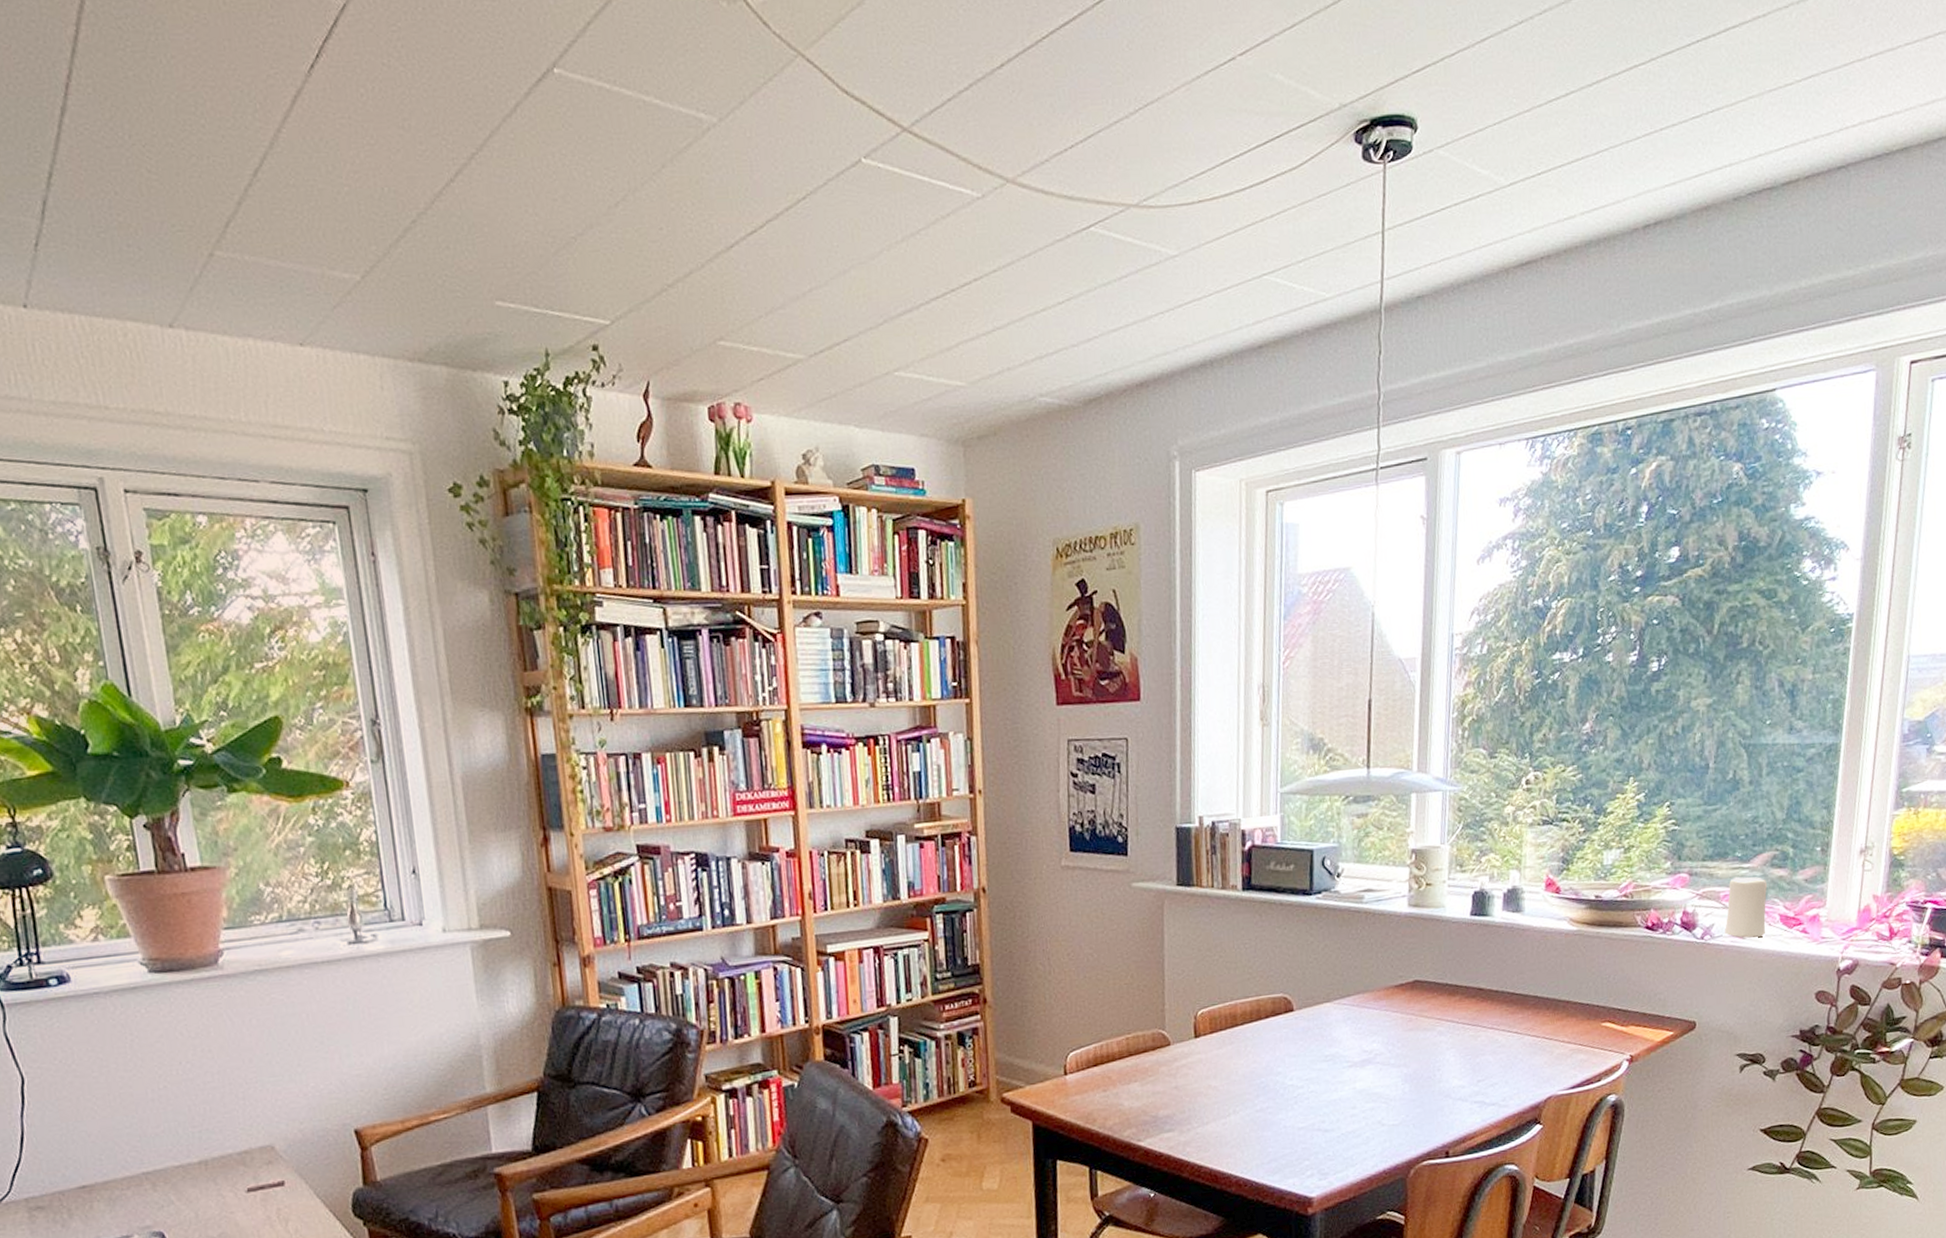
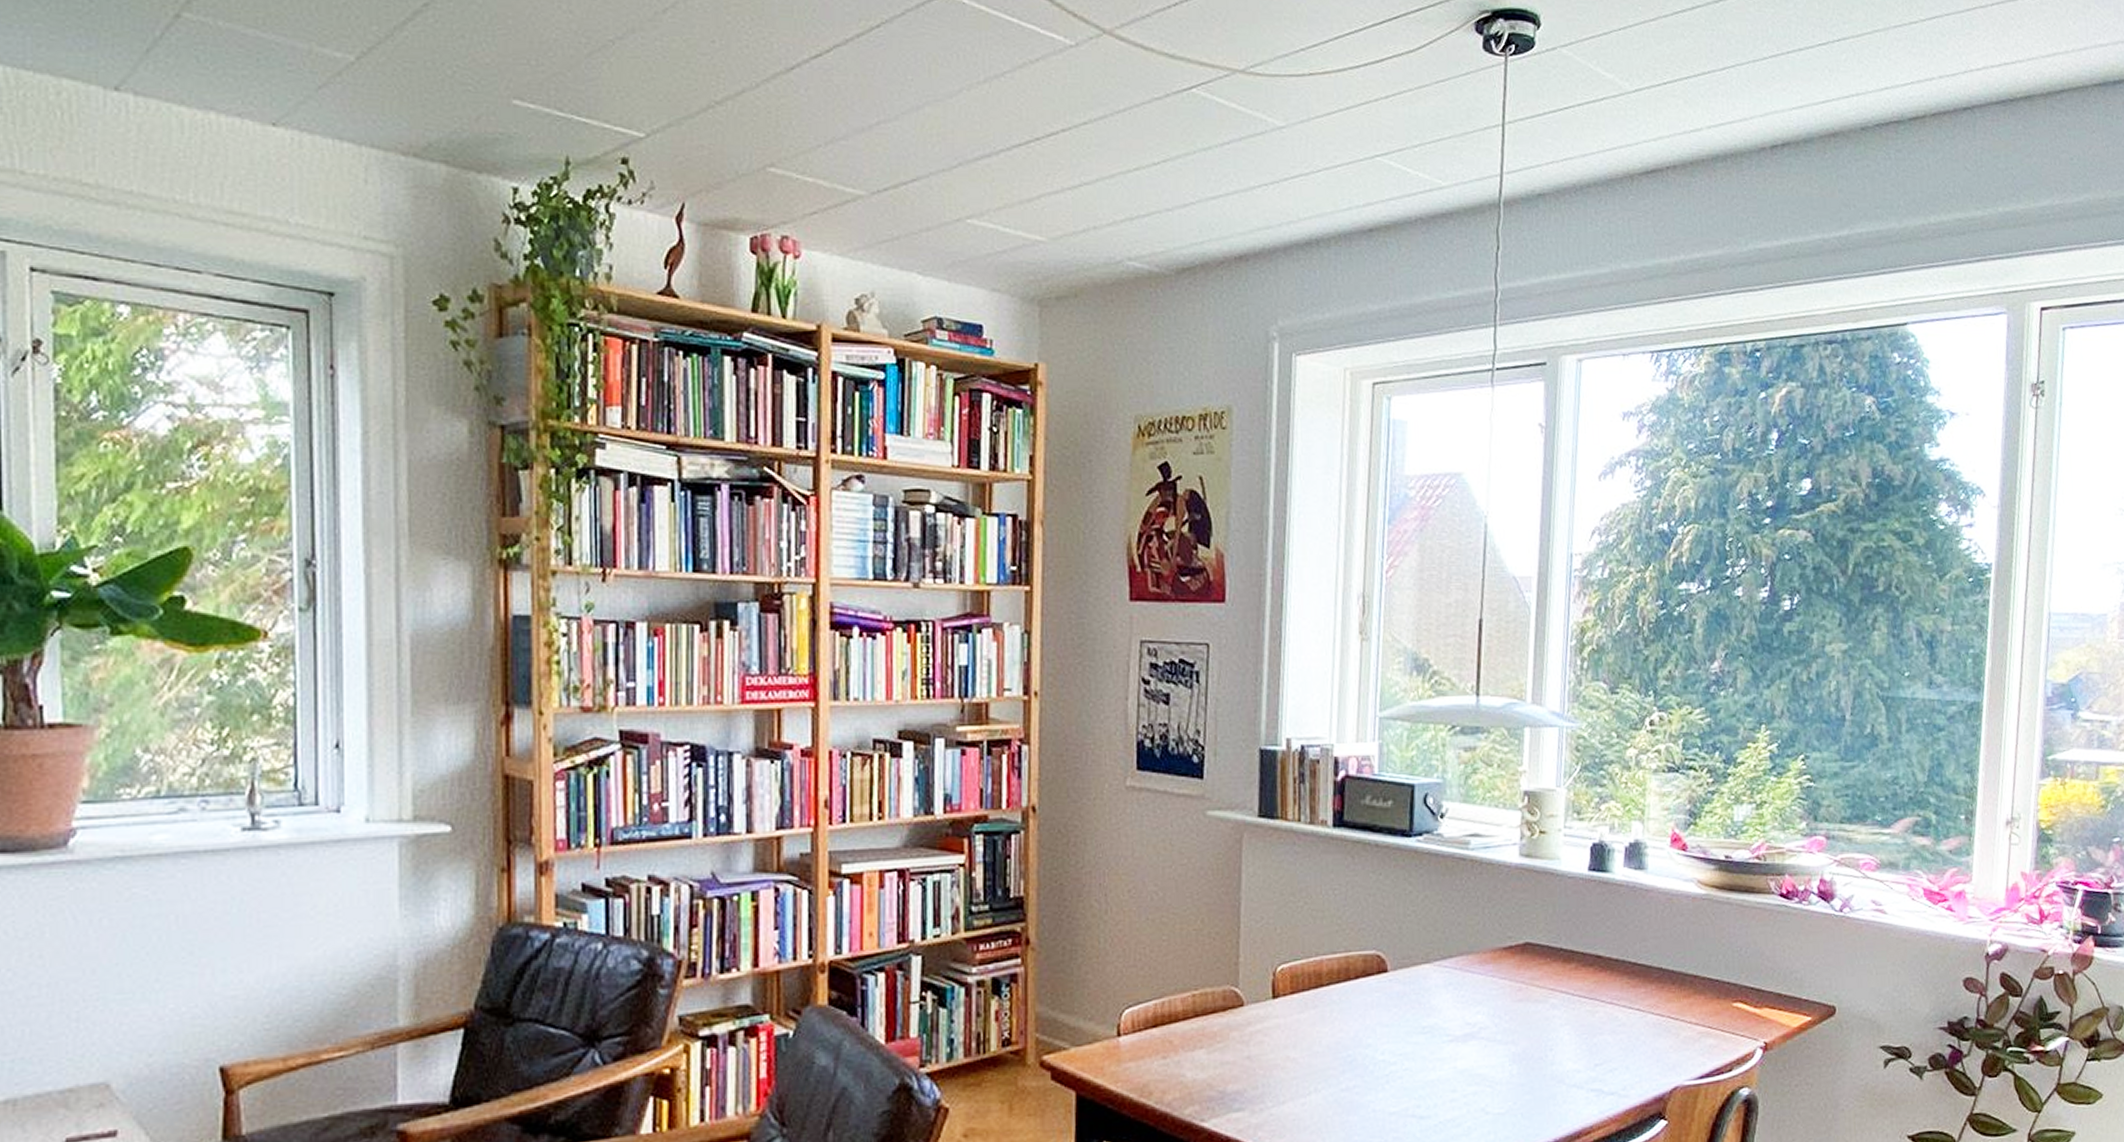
candle: present [1725,876,1768,938] -> none [1865,842,1910,914]

